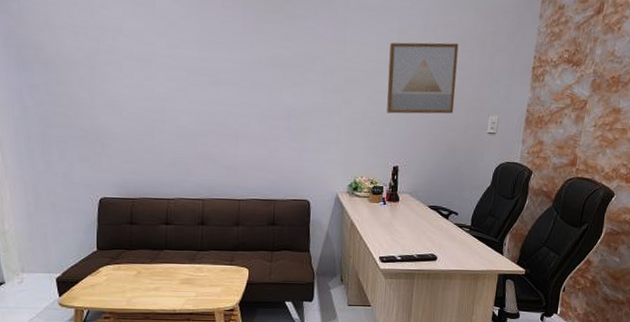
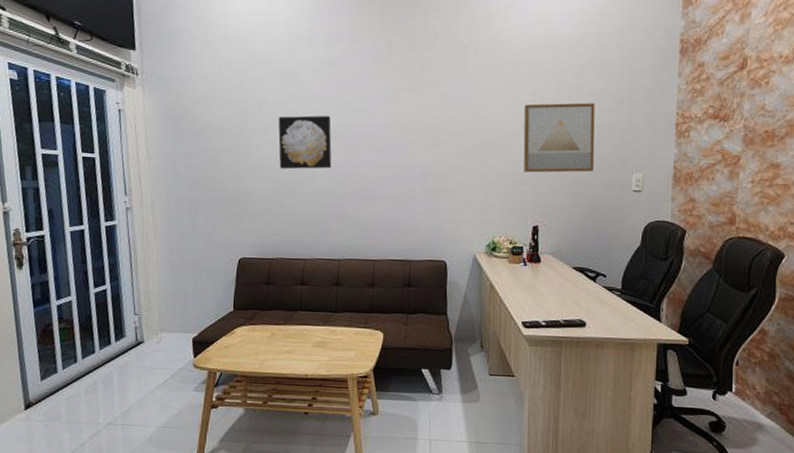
wall art: none [134,47,194,106] -> present [278,115,332,170]

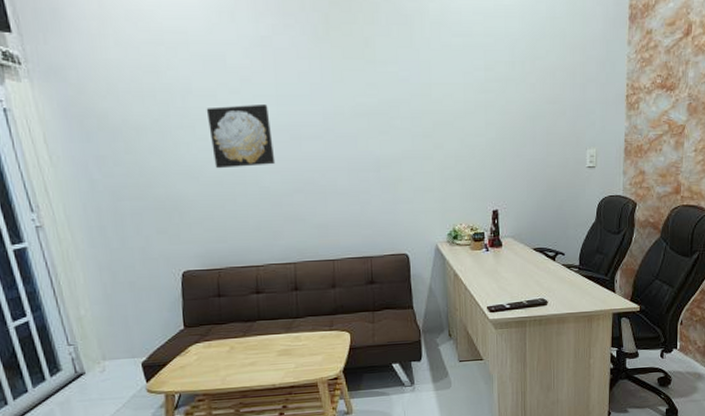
wall art: present [523,103,595,173] -> none [476,77,550,155]

